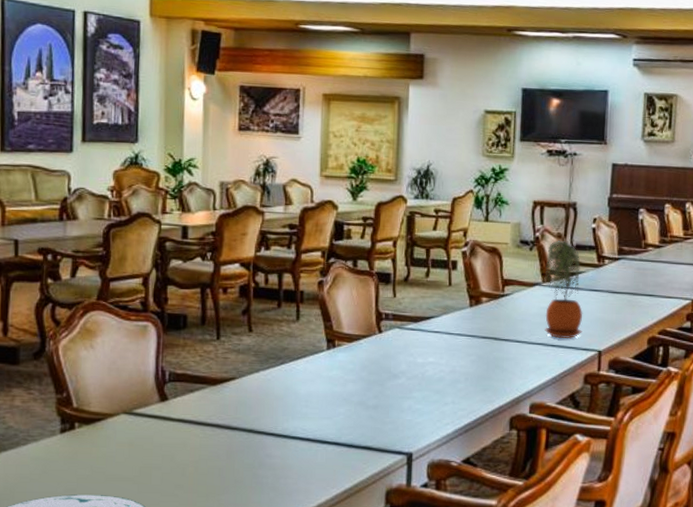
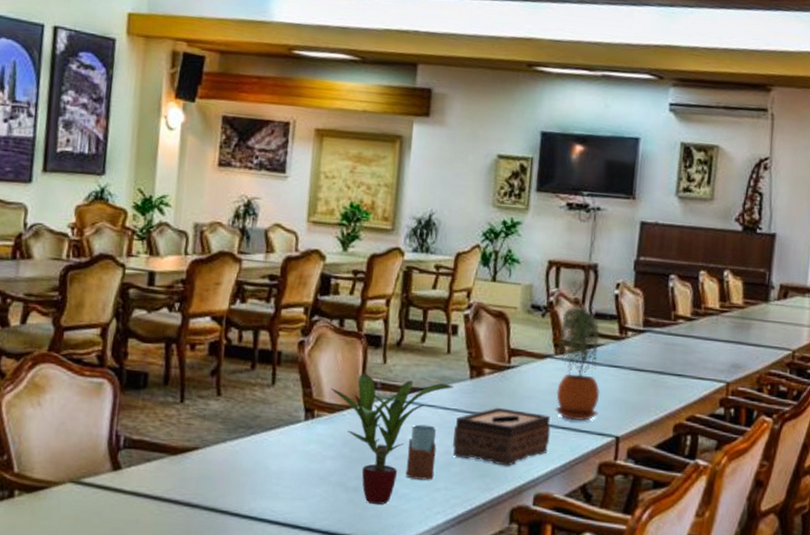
potted plant: none [348,305,456,419] -> present [330,372,454,505]
drinking glass: none [417,348,443,396] -> present [405,424,437,480]
tissue box: none [458,330,542,381] -> present [453,407,551,467]

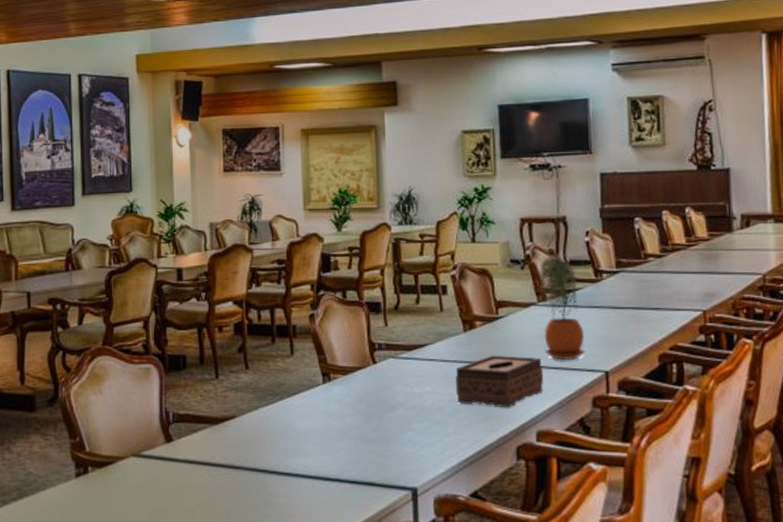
potted plant: present [330,372,454,505] -> none [342,336,450,453]
drinking glass: present [405,424,437,480] -> none [416,377,443,427]

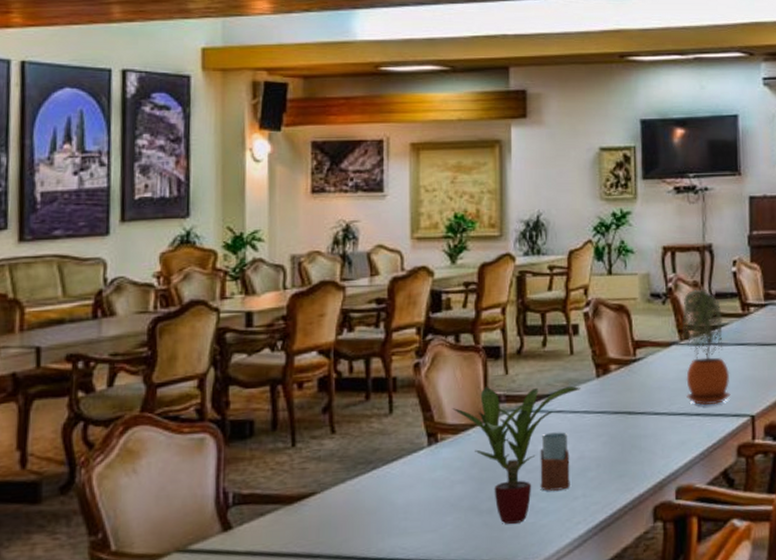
potted plant: none [342,336,450,453] -> present [452,386,581,524]
drinking glass: none [416,377,443,427] -> present [540,432,570,491]
tissue box: present [456,355,544,408] -> none [586,403,685,463]

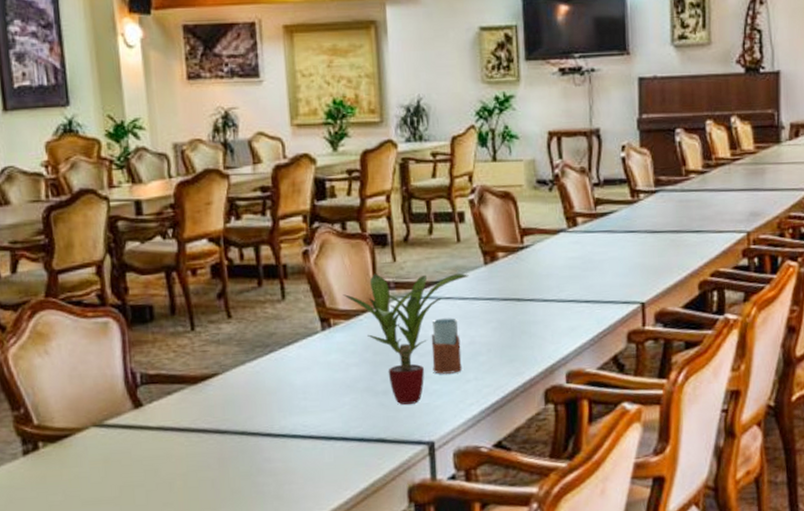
potted plant: present [681,289,731,405] -> none [569,175,620,292]

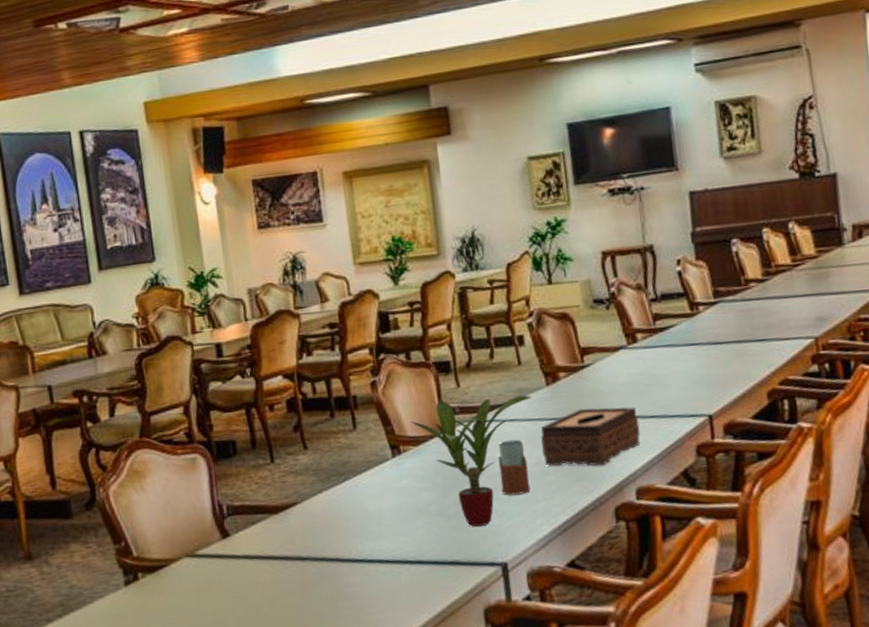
tissue box: none [476,290,575,348] -> present [541,407,641,466]

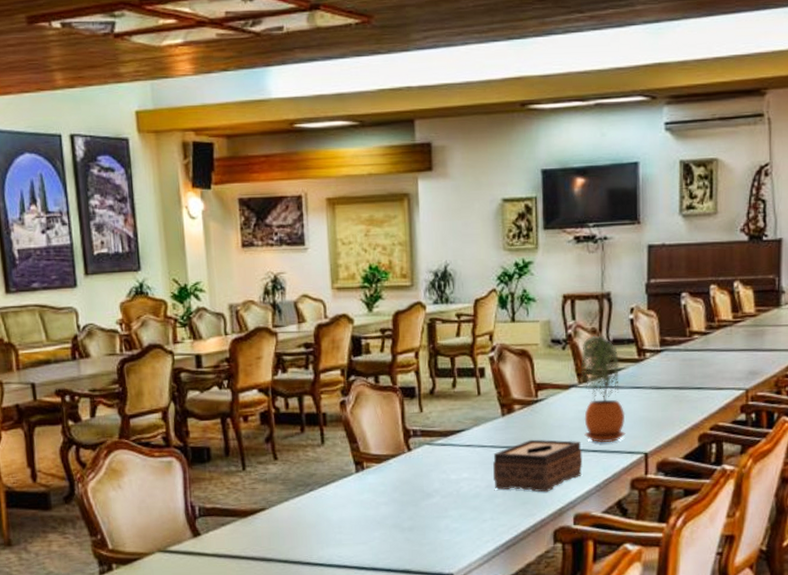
potted plant: present [410,395,532,527] -> none [375,422,487,540]
drinking glass: present [497,439,531,496] -> none [452,463,480,514]
potted plant: none [628,291,685,407] -> present [580,335,626,443]

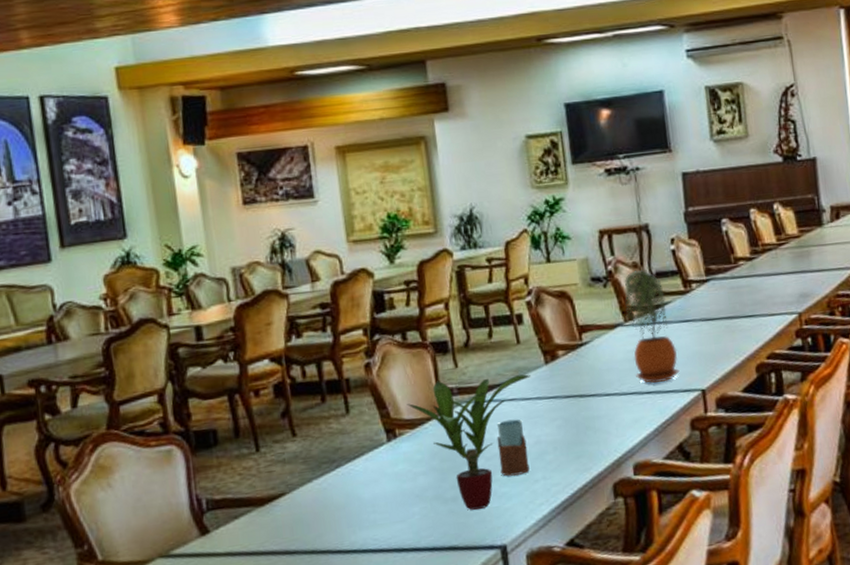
potted plant: none [375,422,487,540] -> present [407,374,531,510]
drinking glass: none [452,463,480,514] -> present [496,419,530,477]
tissue box: present [493,439,583,492] -> none [540,383,638,445]

